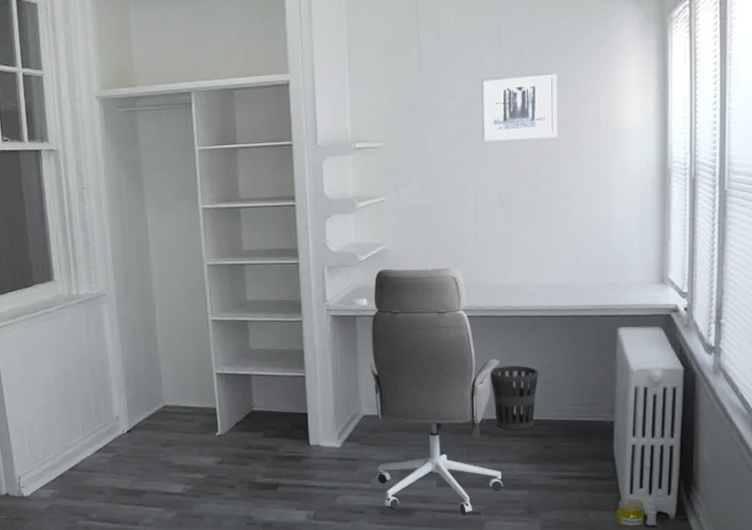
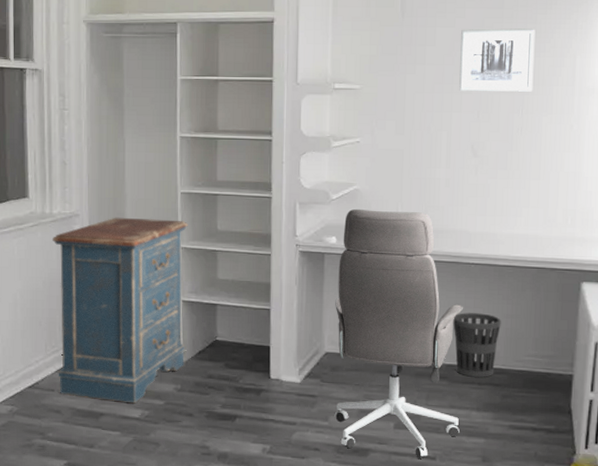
dresser: none [81,293,223,479] -> present [53,217,188,404]

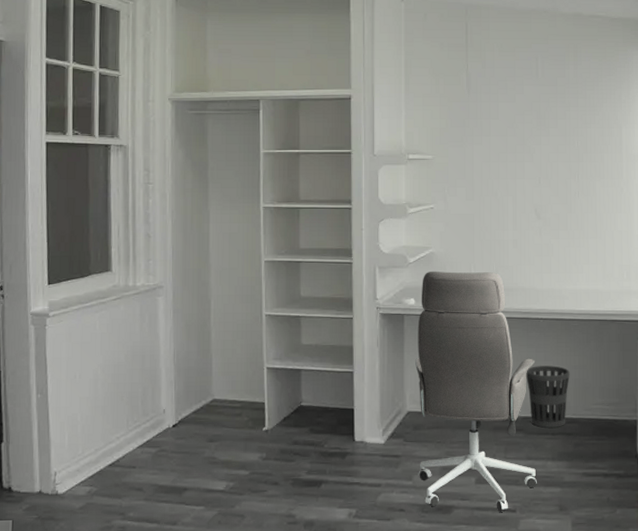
dresser: present [53,217,188,404] -> none [136,287,272,476]
wall art: present [459,28,536,92] -> none [521,103,587,160]

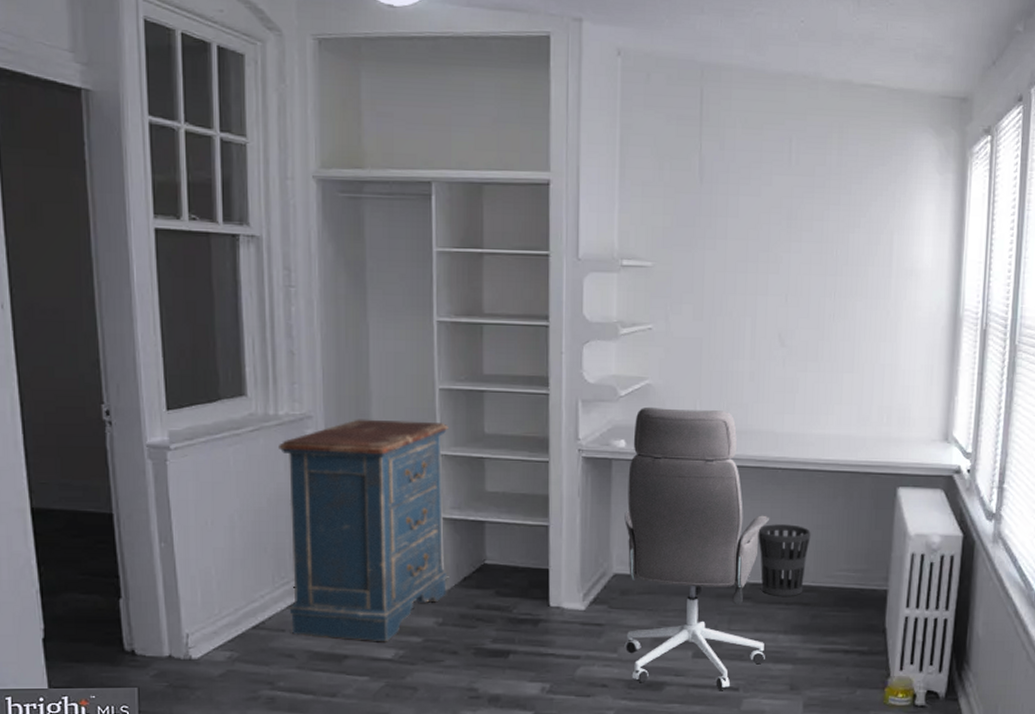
dresser: none [136,287,272,476] -> present [279,419,449,642]

